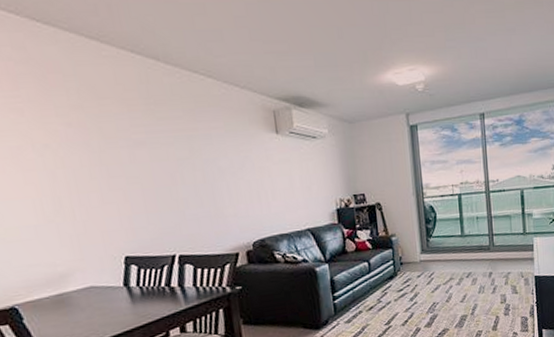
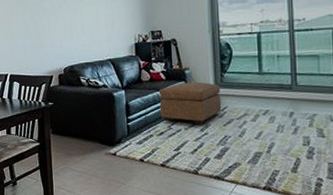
ottoman: none [366,248,429,295] -> present [159,81,222,125]

